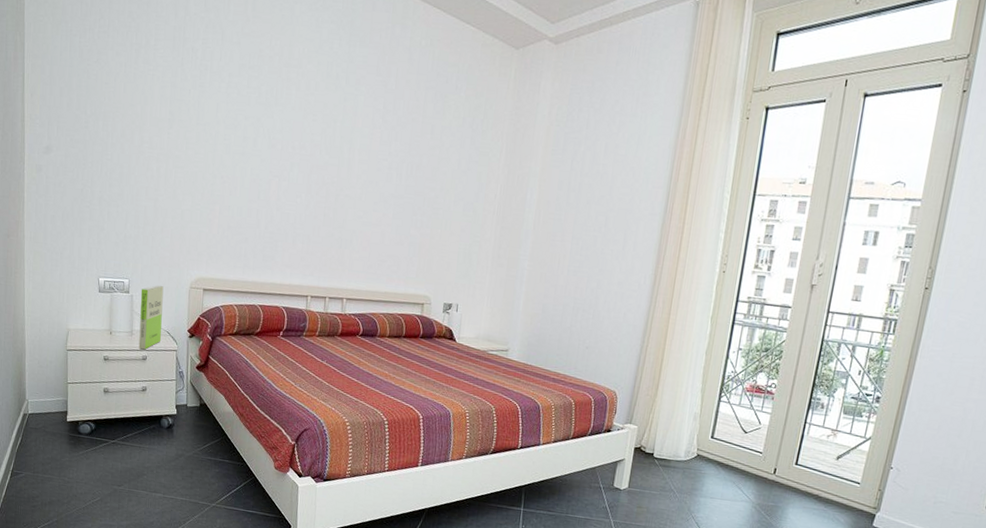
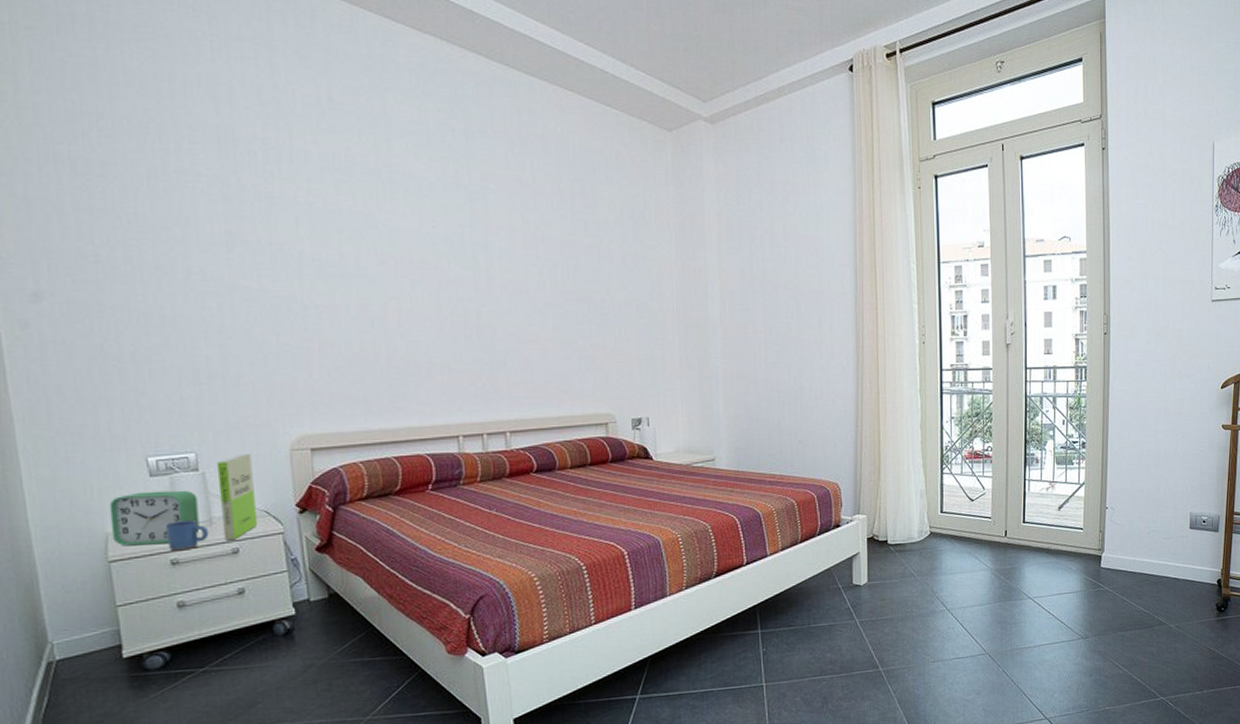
alarm clock: none [71,302,126,344] -> present [109,490,200,546]
mug: none [103,328,130,351] -> present [165,519,209,551]

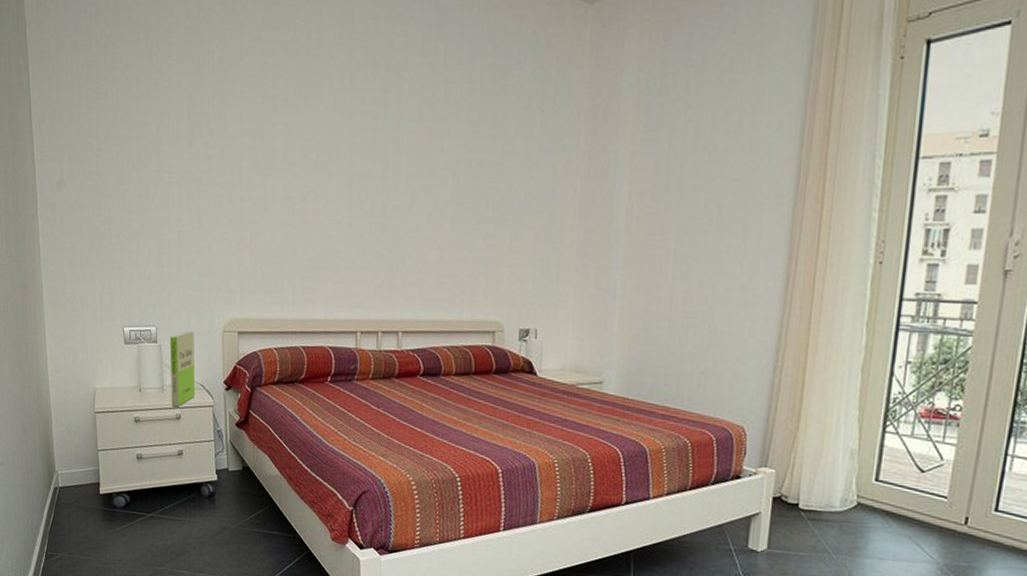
alarm clock: present [109,490,200,546] -> none [97,356,155,403]
mug: present [165,519,209,551] -> none [132,384,161,411]

